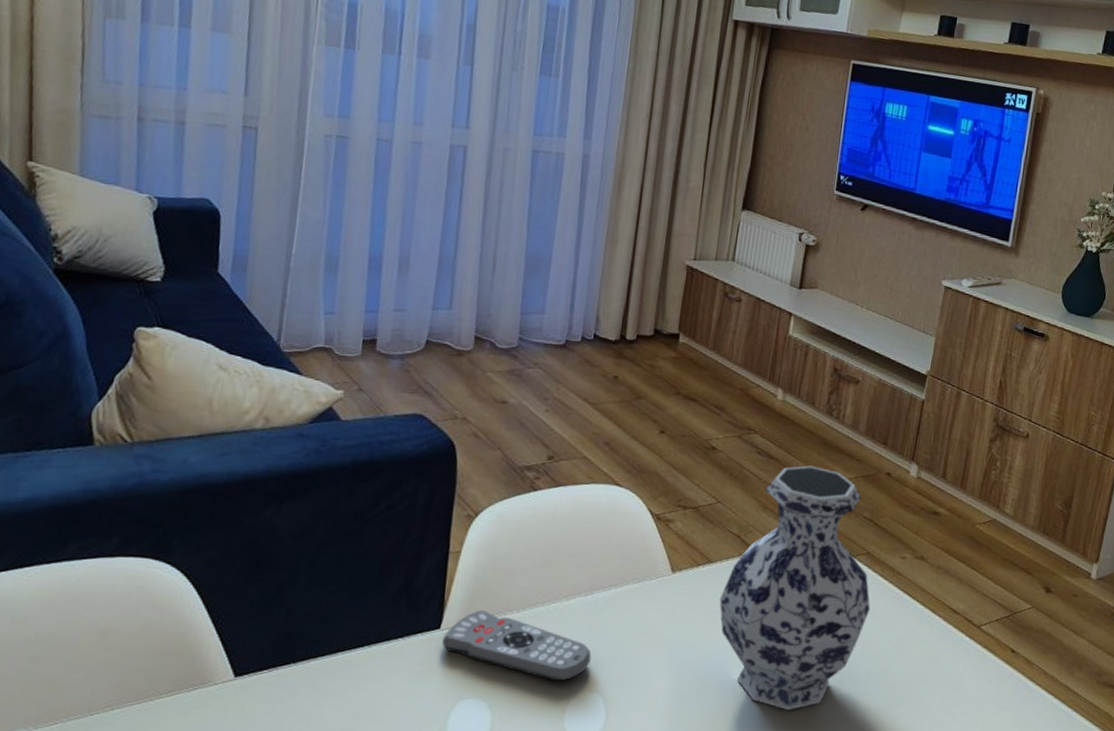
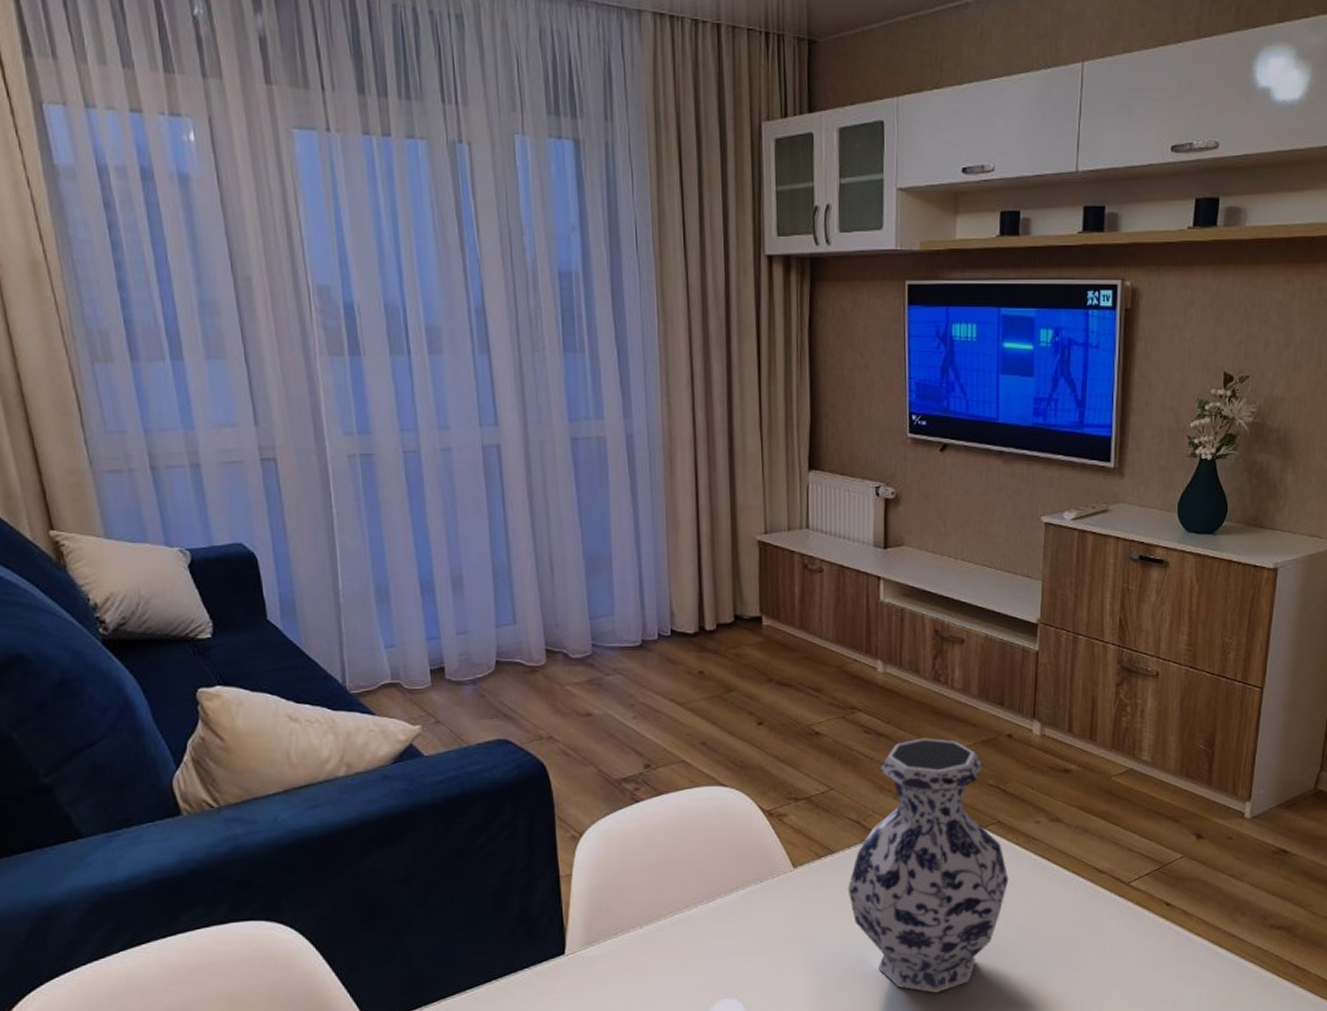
remote control: present [441,610,592,682] -> none [568,930,724,993]

